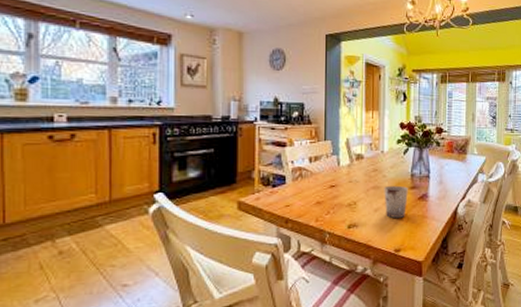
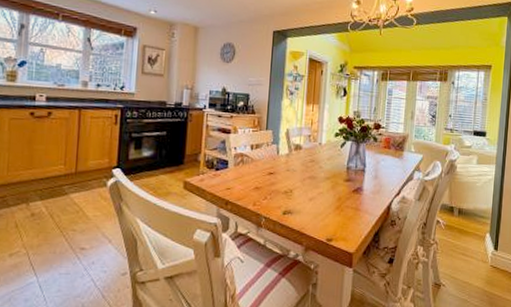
cup: present [384,185,408,218] -> none [319,176,343,209]

